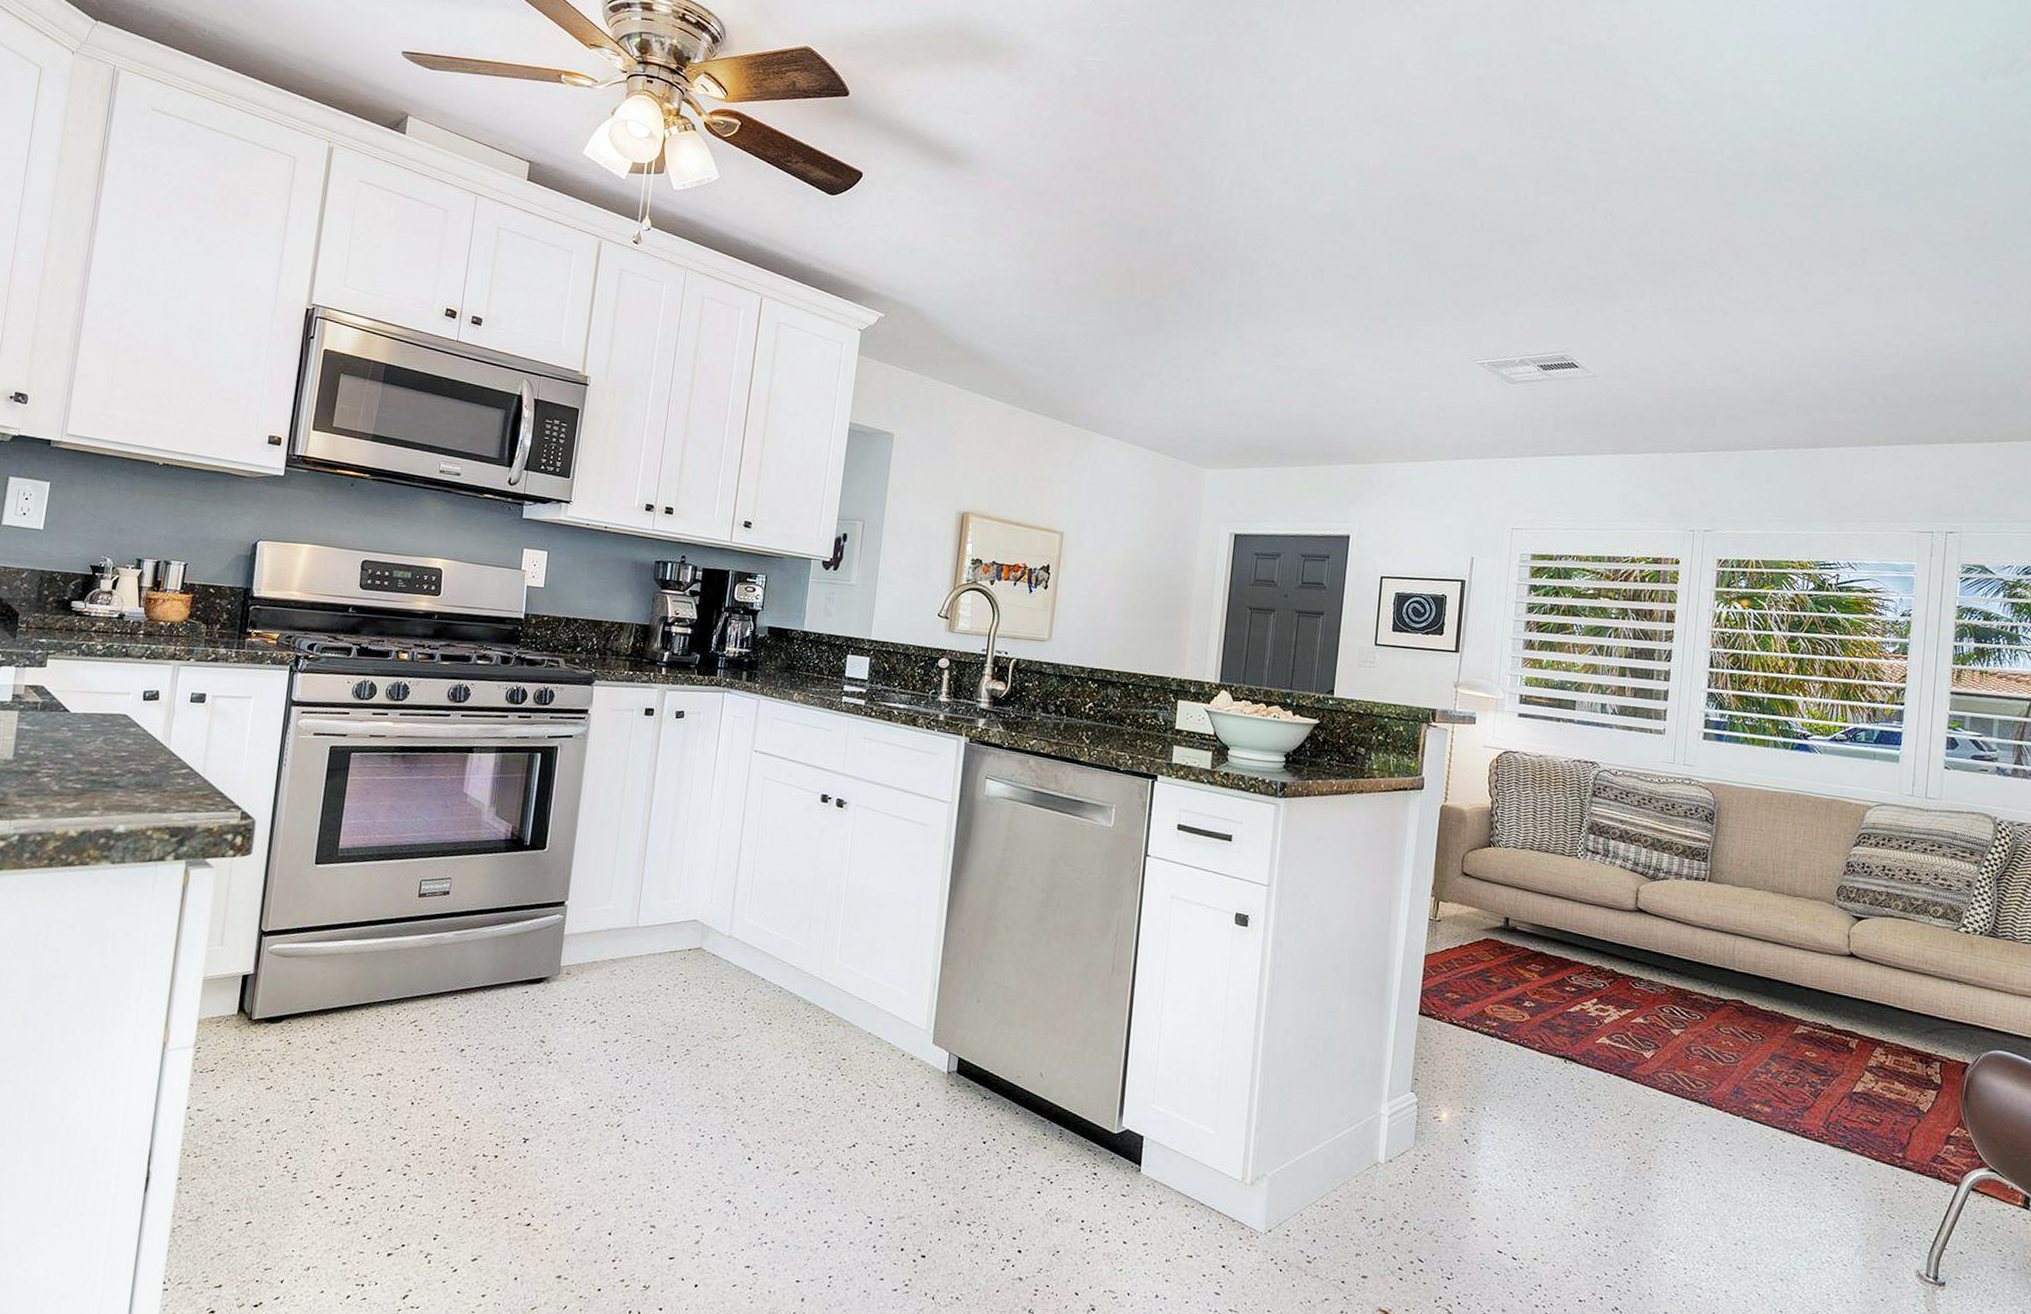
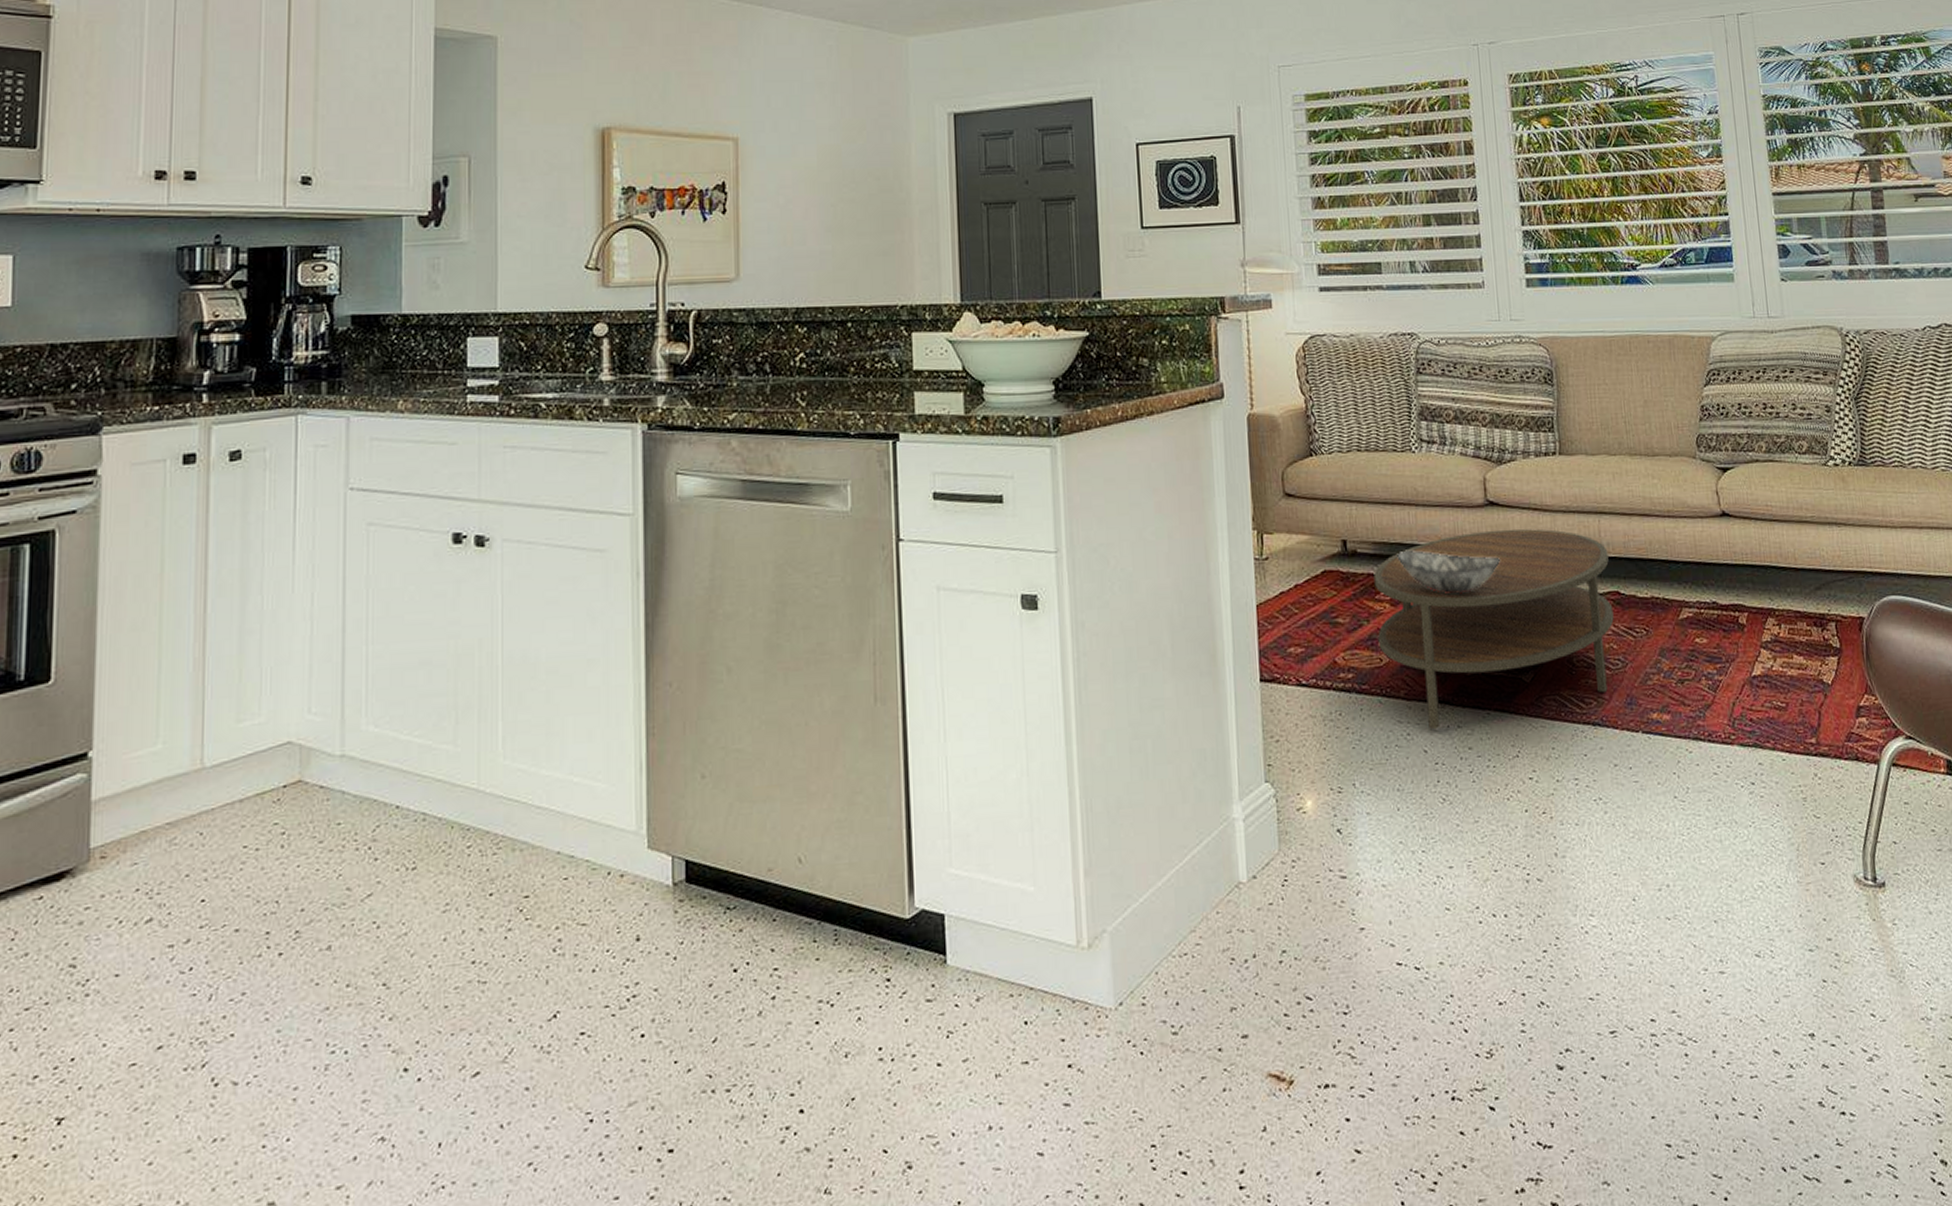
coffee table: none [1523,930,1739,1080] -> present [1373,529,1614,730]
decorative bowl: none [1550,935,1640,978] -> present [1397,551,1500,595]

